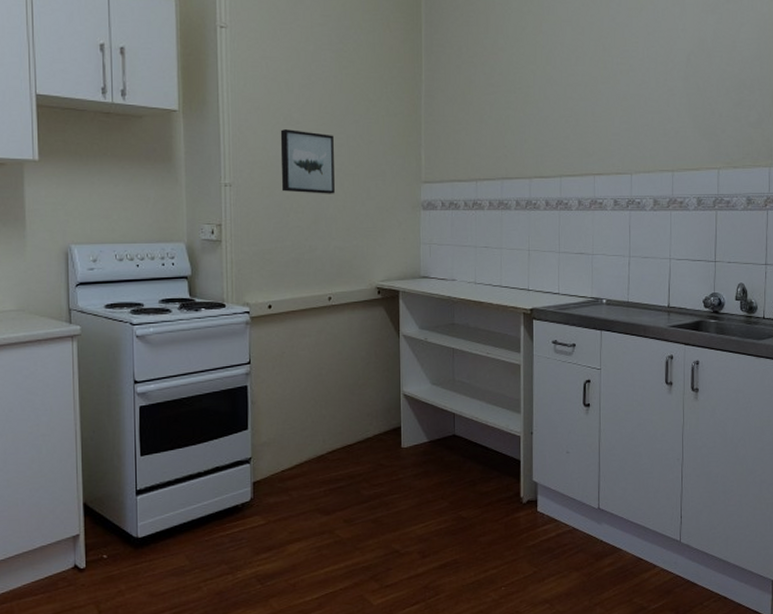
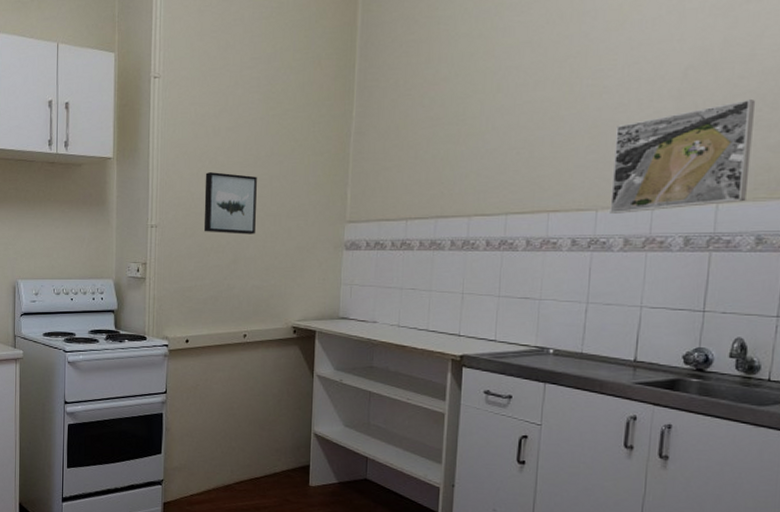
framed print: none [641,83,739,177] -> present [610,99,756,214]

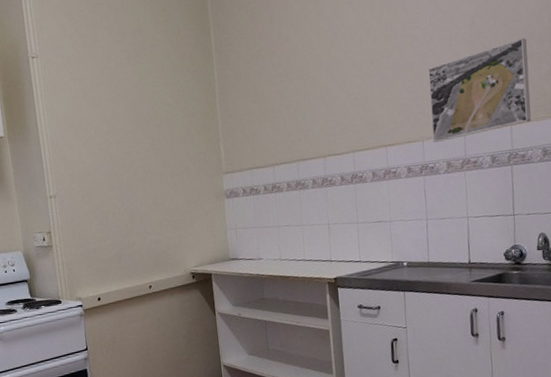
wall art: present [203,172,257,234] -> none [93,140,146,197]

